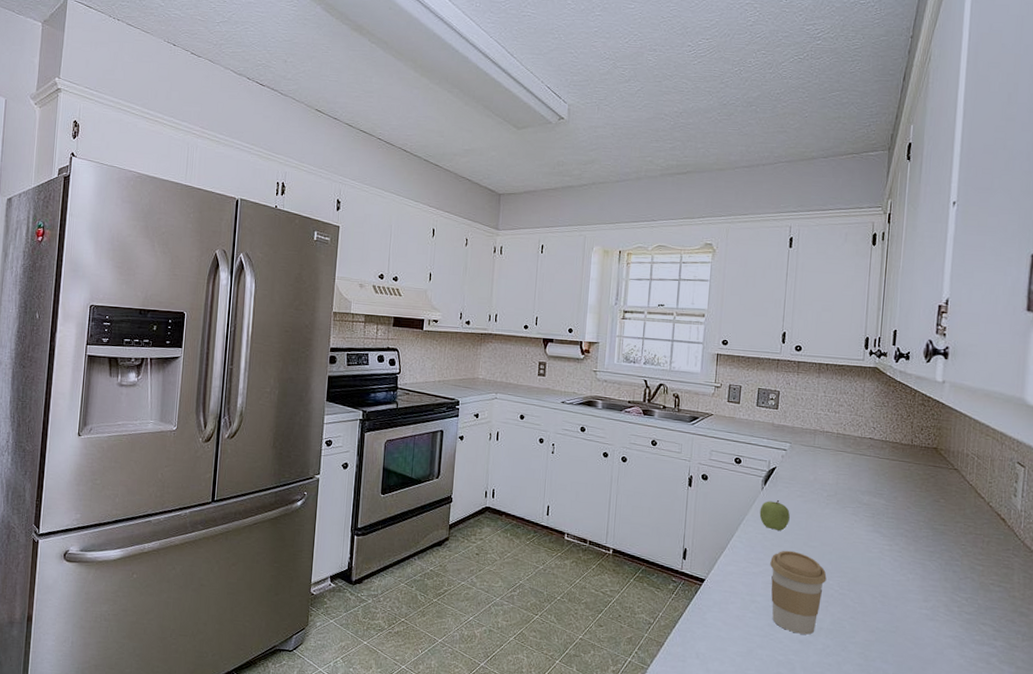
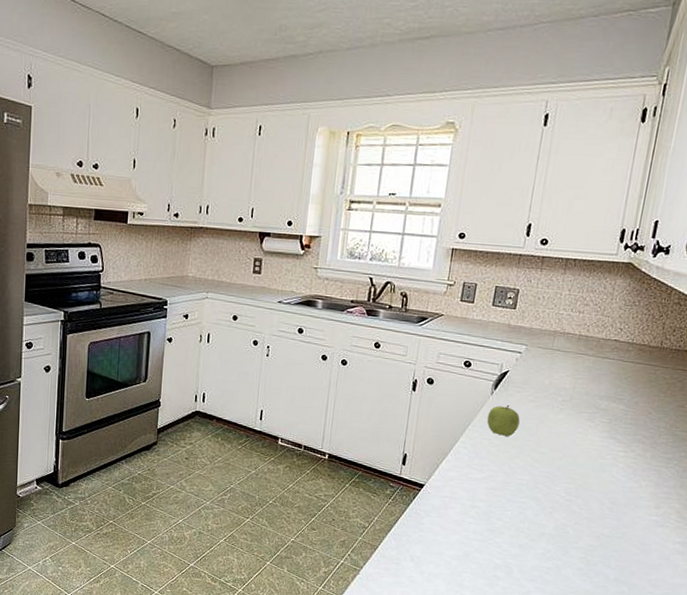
coffee cup: present [770,550,827,635] -> none [492,456,554,540]

